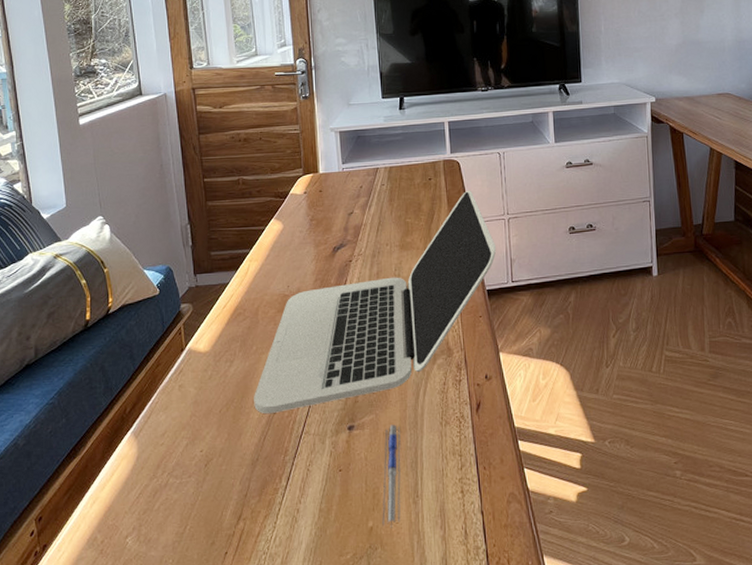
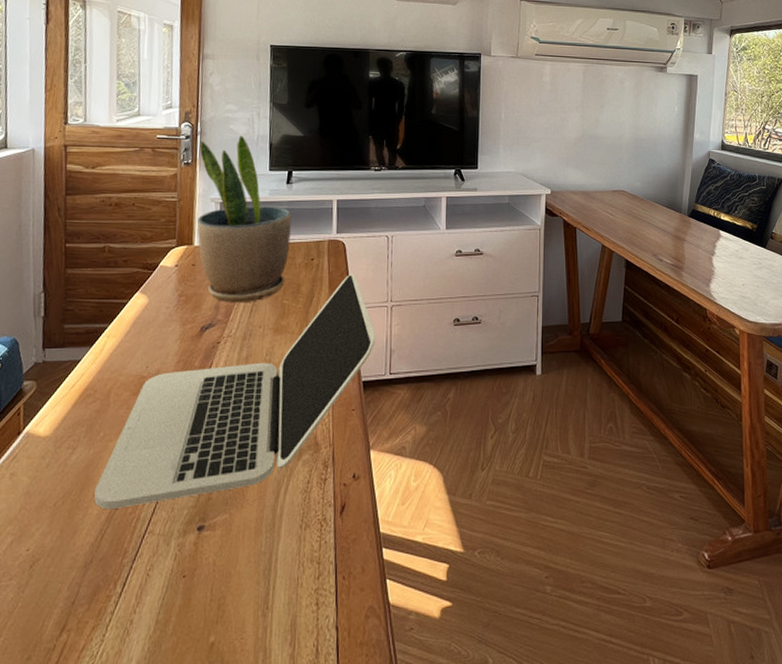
potted plant: none [315,66,408,225] -> present [196,135,292,303]
pen: present [382,424,401,528] -> none [225,526,255,644]

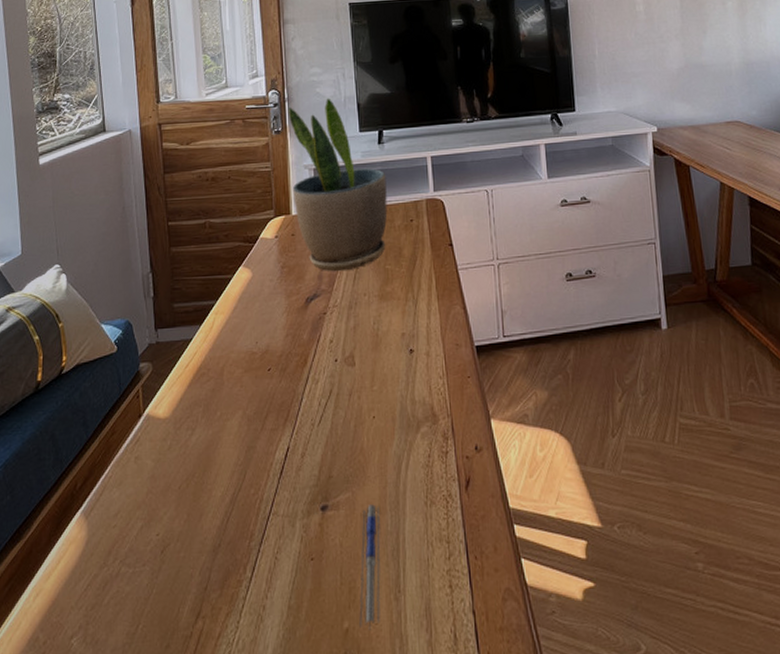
laptop: present [94,273,377,510] -> none [217,232,486,491]
pen: none [225,526,255,644] -> present [359,504,381,630]

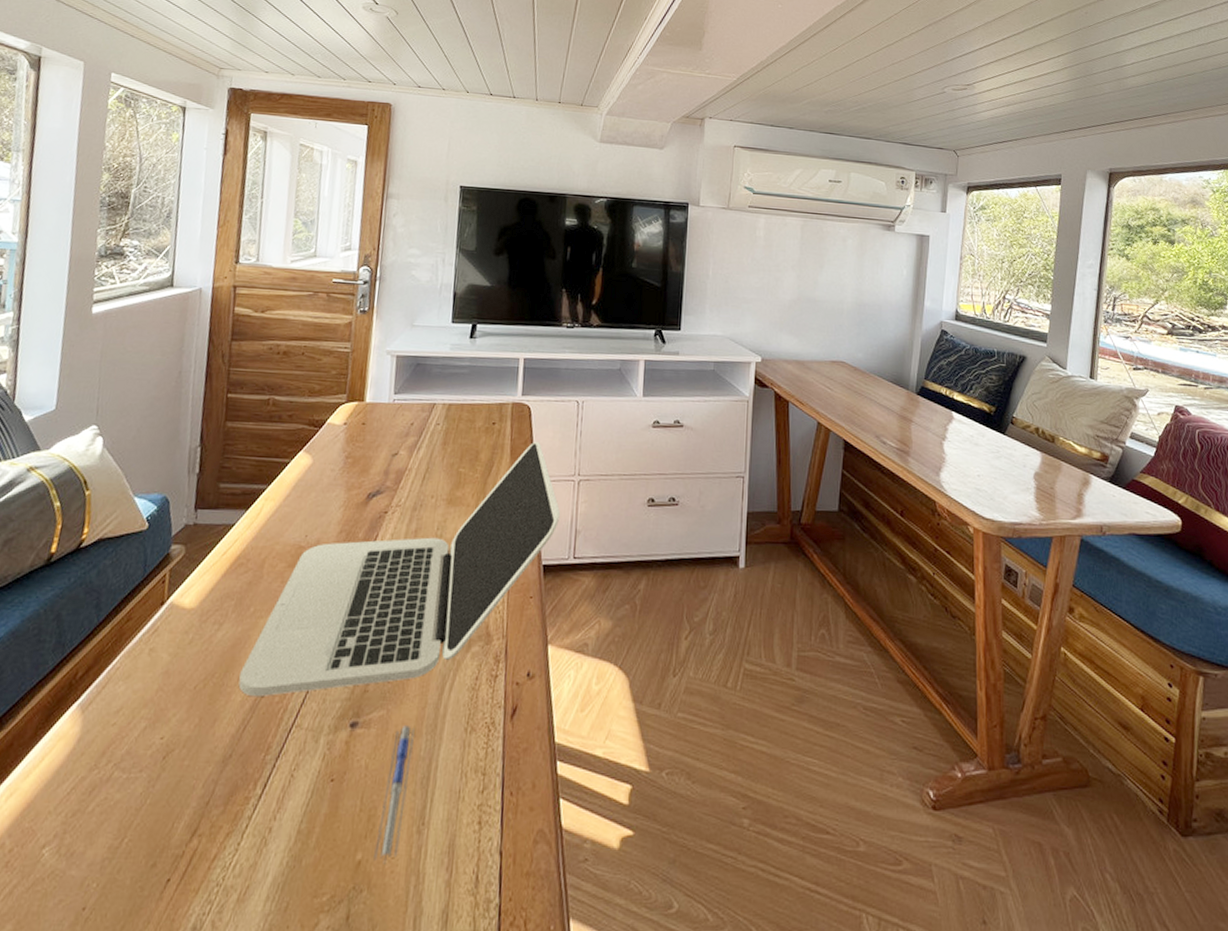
laptop: none [217,232,486,491] -> present [238,441,561,697]
potted plant: present [288,98,388,272] -> none [369,282,474,469]

